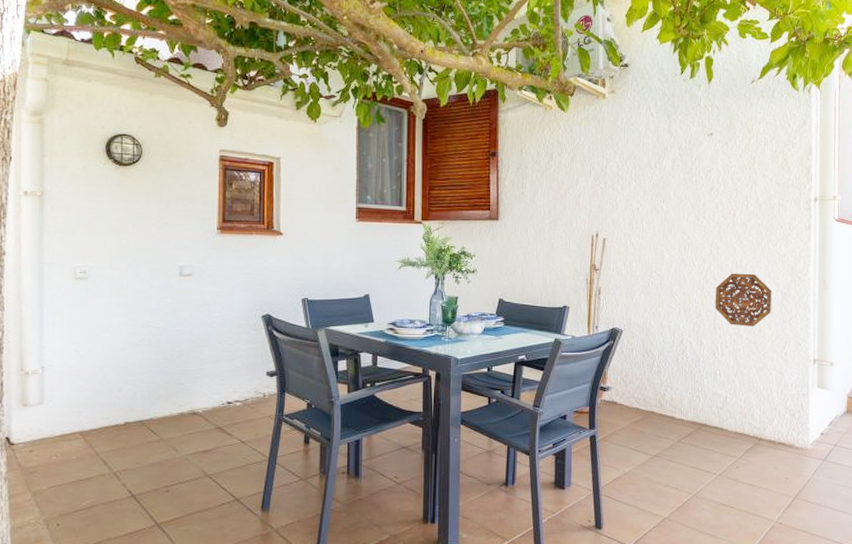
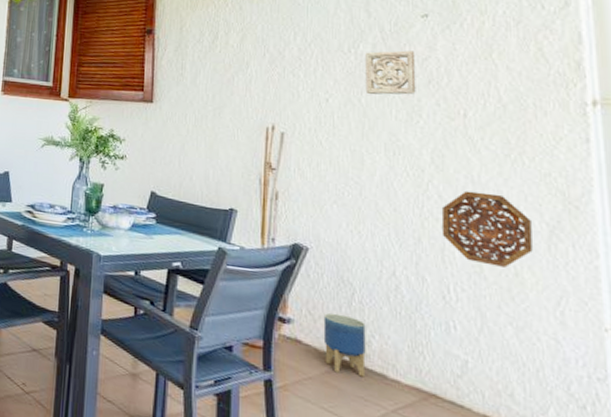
planter: none [632,377,662,421] -> present [323,313,366,377]
wall ornament: none [666,164,703,203] -> present [365,50,416,95]

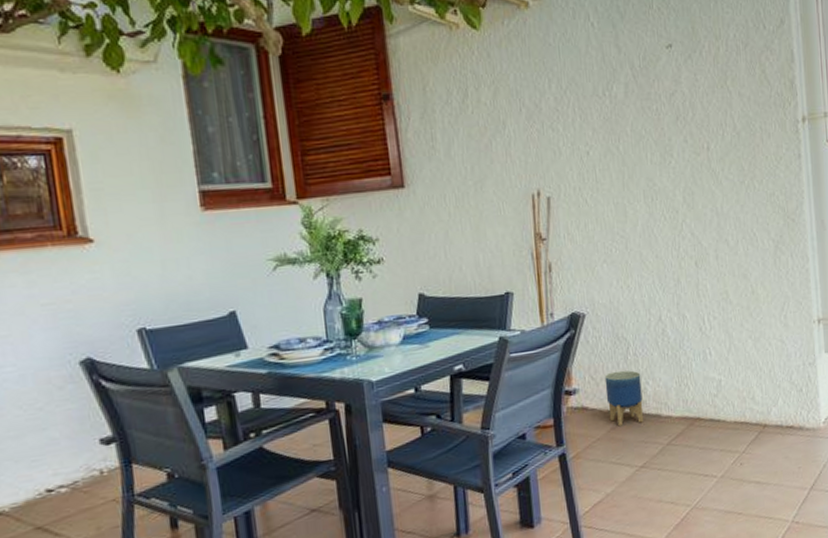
wall ornament: present [365,50,416,95] -> none [619,87,667,141]
decorative platter: present [441,190,533,268] -> none [694,221,764,290]

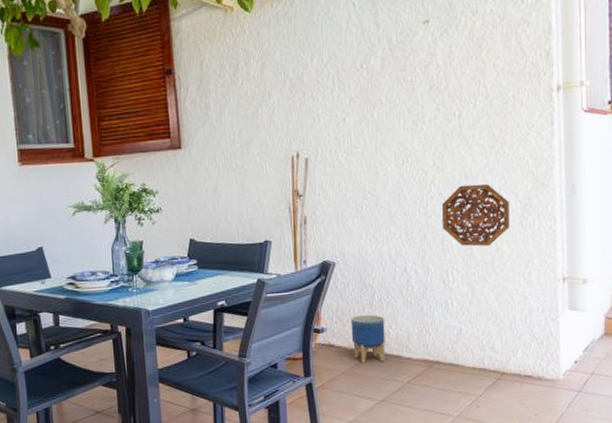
decorative platter: none [694,221,764,290] -> present [441,183,509,247]

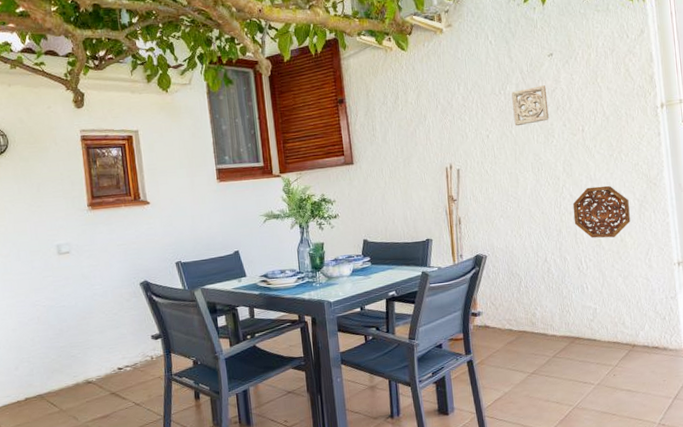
planter: present [350,314,386,364] -> none [502,298,534,342]
wall ornament: none [376,59,420,109] -> present [511,85,549,126]

